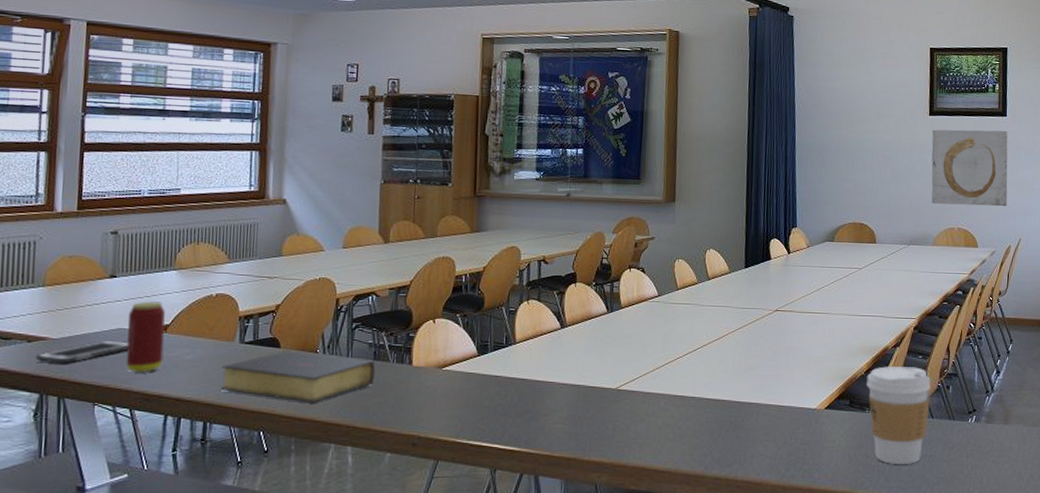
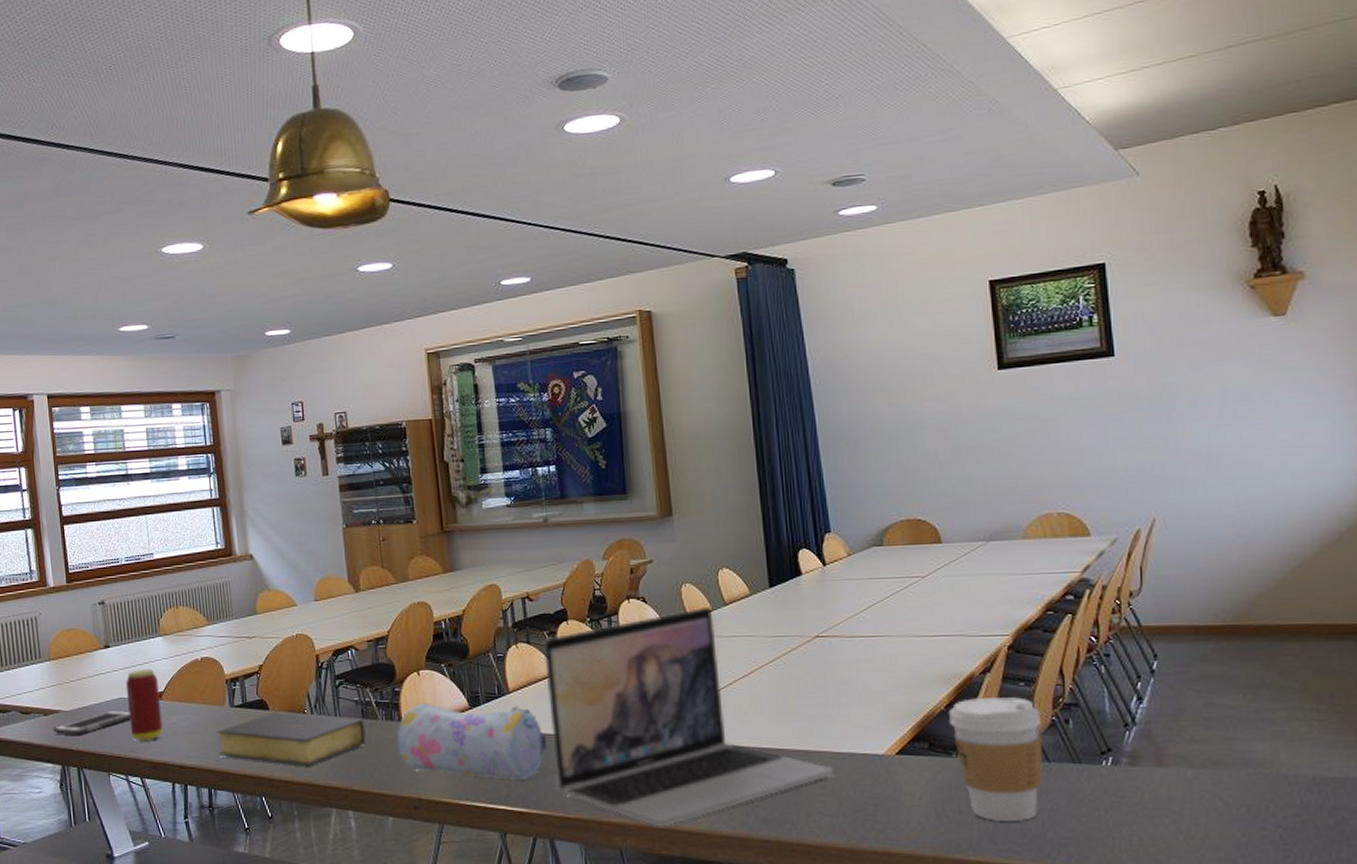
pencil case: none [404,348,544,422] -> present [397,702,547,781]
laptop: none [548,280,777,465] -> present [544,608,835,827]
wall art: present [931,129,1008,207] -> none [1005,375,1129,484]

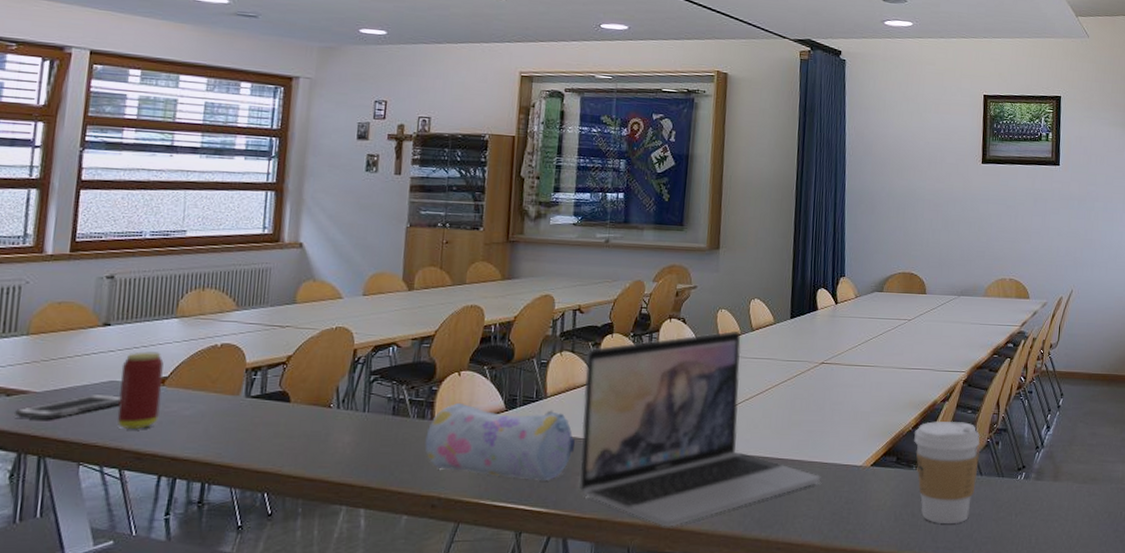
bible: present [217,711,366,766] -> none [222,404,394,461]

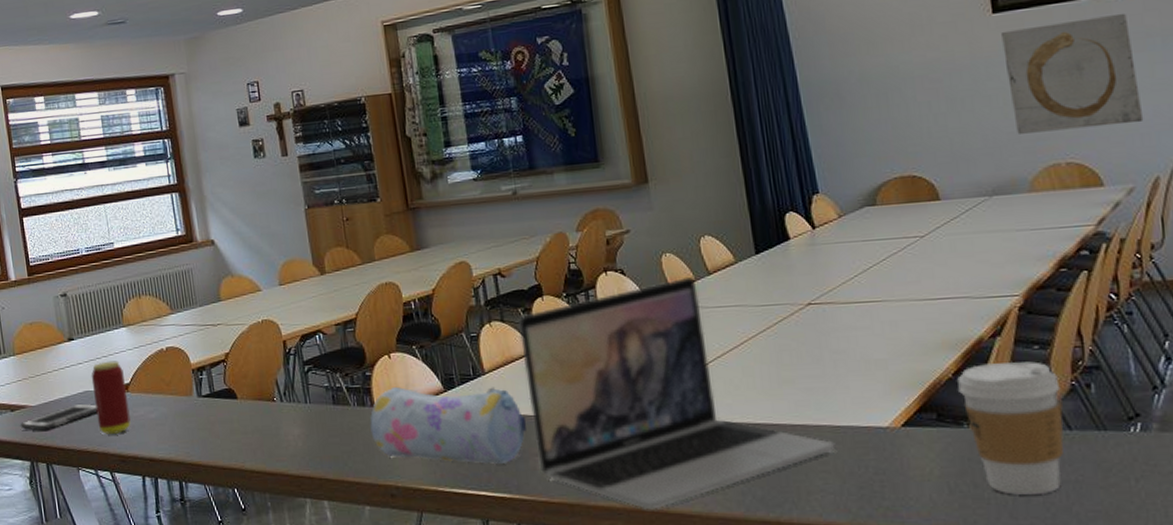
wall art: none [983,178,1061,258] -> present [1001,12,1144,134]

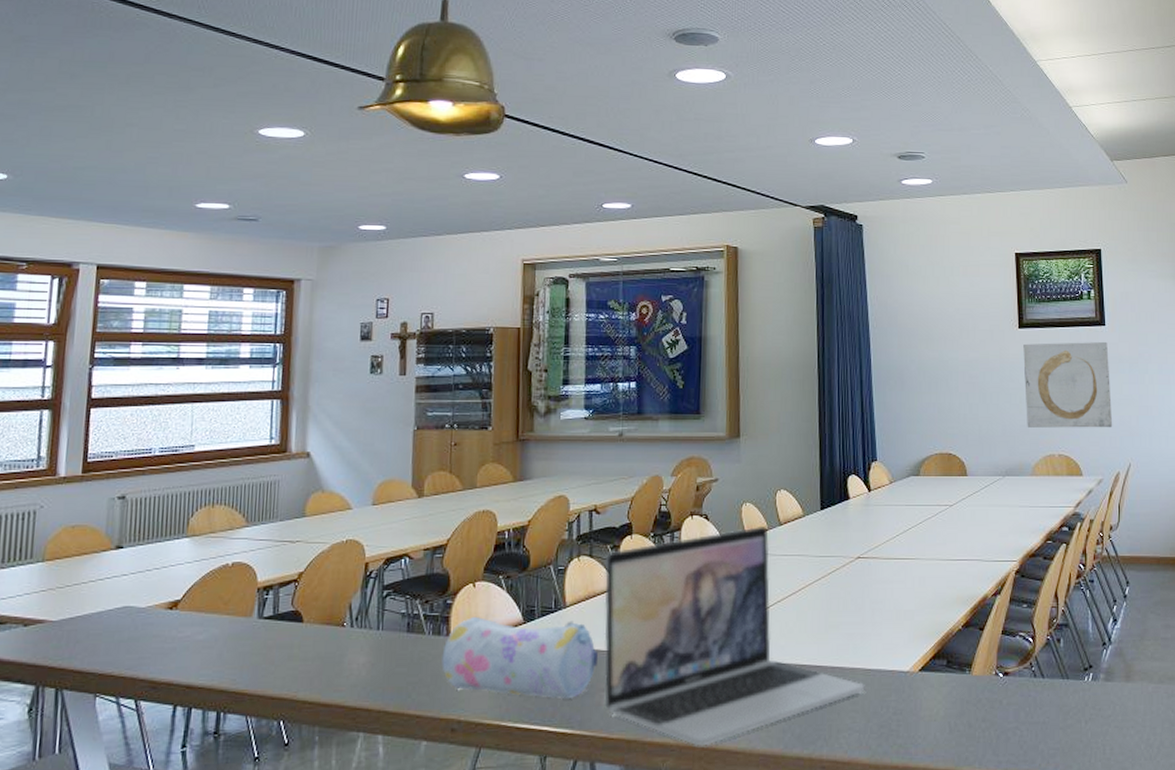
cell phone: present [20,403,98,431] -> none [31,620,135,650]
beverage can: present [91,361,131,434] -> none [132,574,176,656]
coffee cup: present [957,361,1064,495] -> none [965,618,1039,734]

